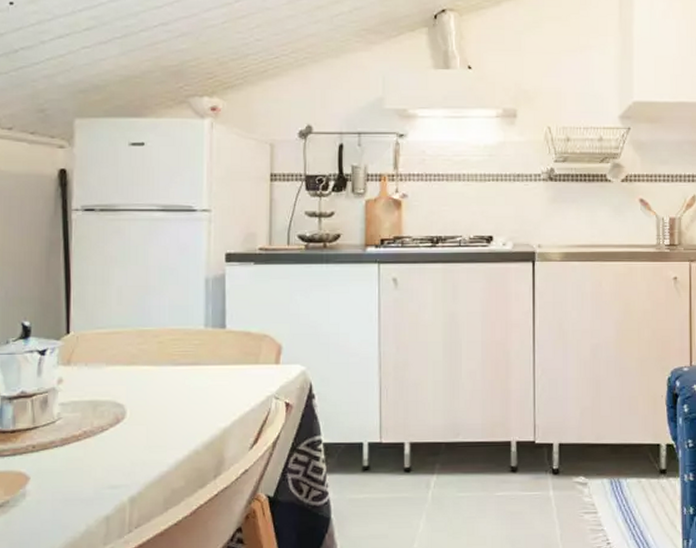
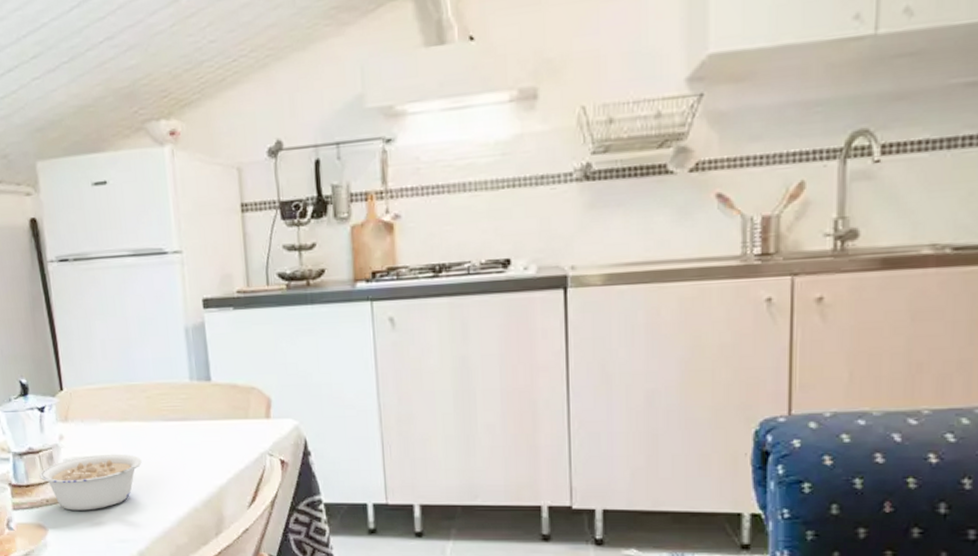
legume: none [29,397,145,457] -> present [39,453,142,511]

